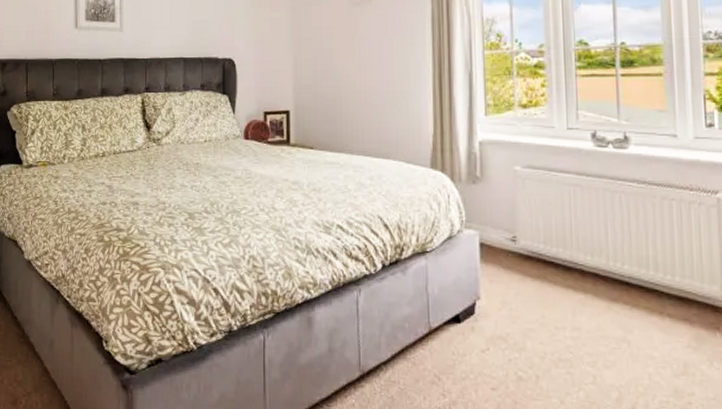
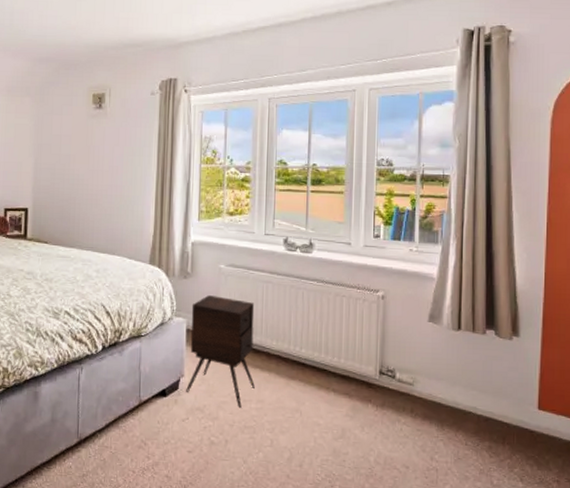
side table: none [484,203,568,338] -> present [186,295,255,409]

